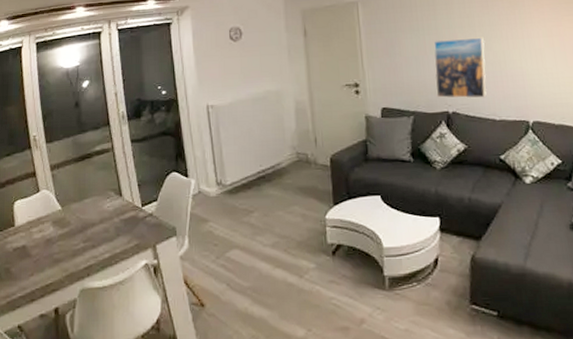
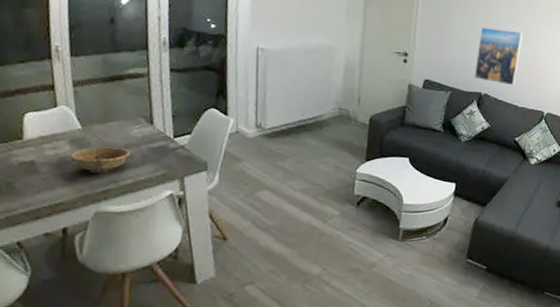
decorative bowl: none [54,223,105,250] -> present [69,147,130,173]

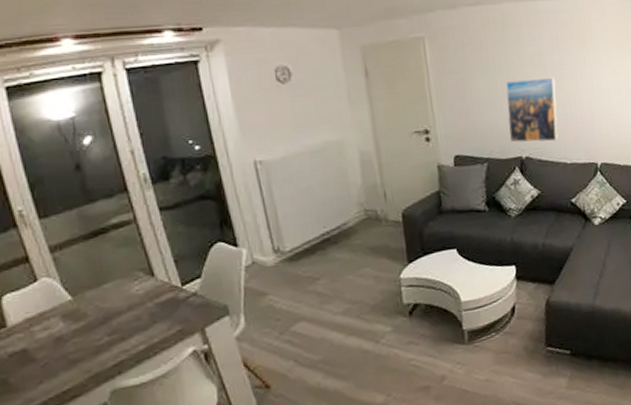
decorative bowl: present [69,147,130,173] -> none [65,311,136,347]

